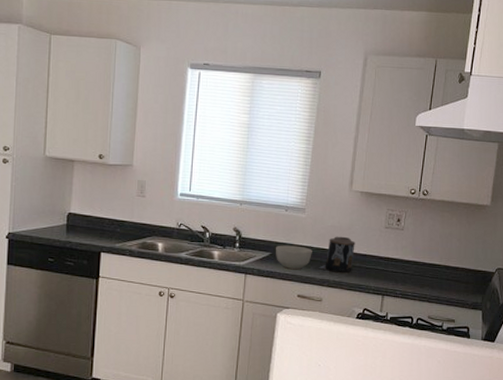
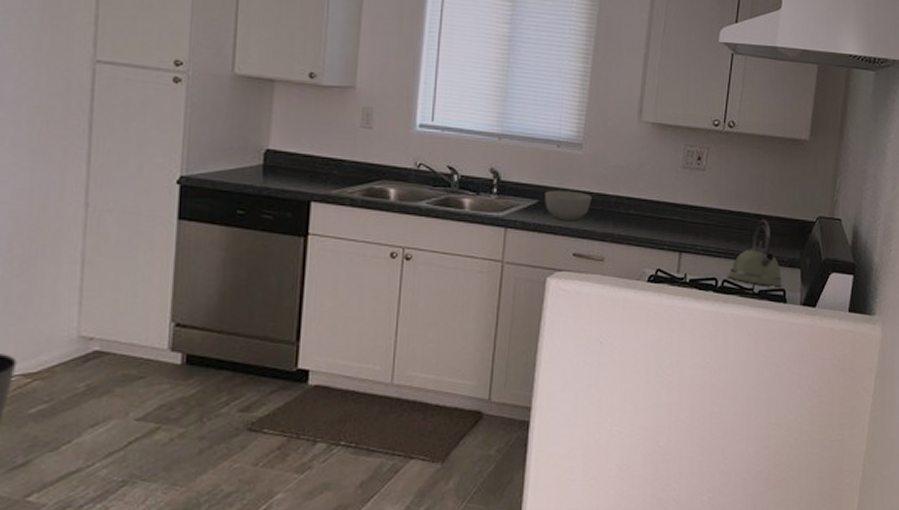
canister: present [319,236,355,274] -> none [600,178,646,226]
kettle: none [421,270,467,325] -> present [728,219,783,287]

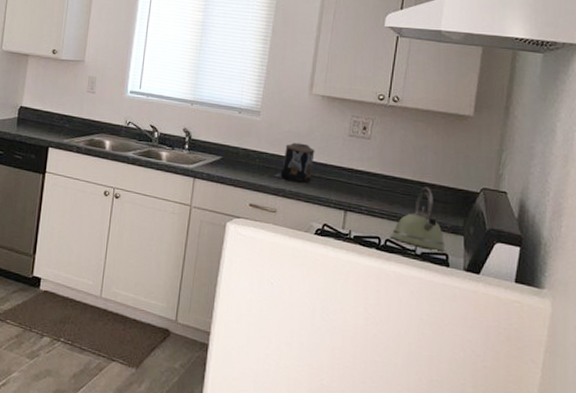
bowl: present [545,190,592,222] -> none [227,149,267,177]
canister: none [600,178,646,226] -> present [274,142,315,184]

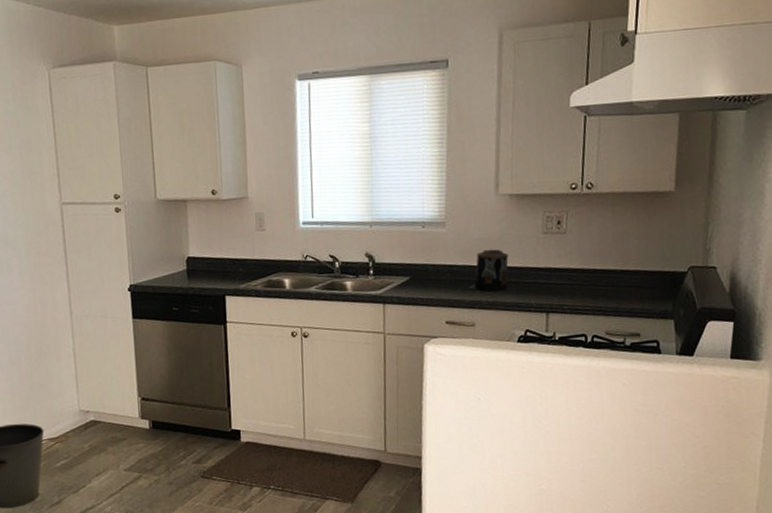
kettle: present [391,186,446,252] -> none [597,274,656,340]

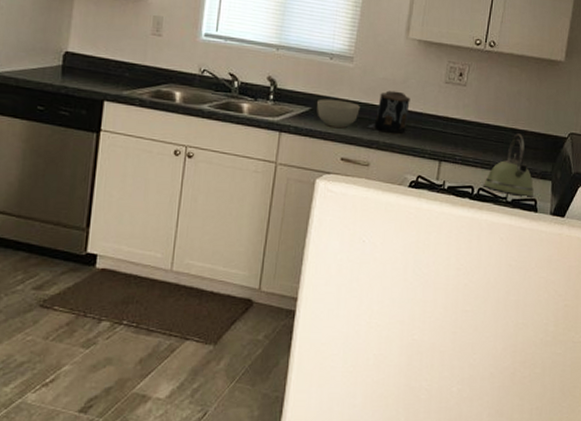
bowl: none [415,265,458,294] -> present [317,98,360,129]
kettle: none [597,274,656,340] -> present [483,133,535,197]

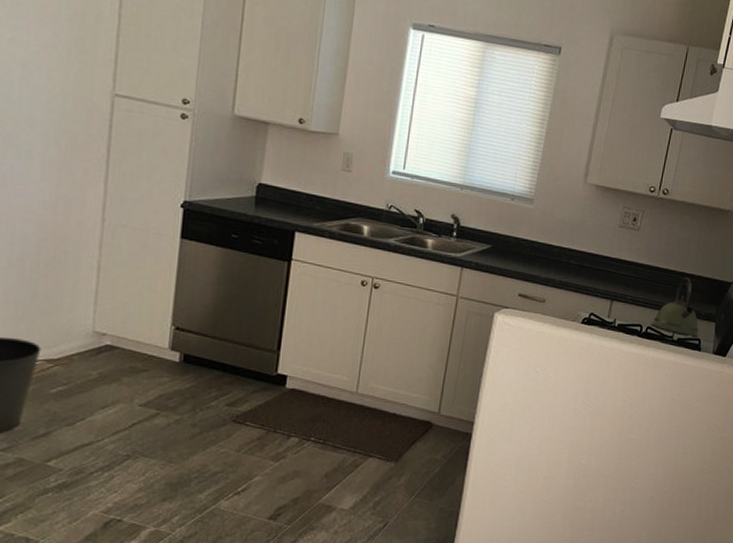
bowl: present [317,98,360,129] -> none [497,237,538,267]
canister: present [367,90,410,135] -> none [544,232,586,274]

